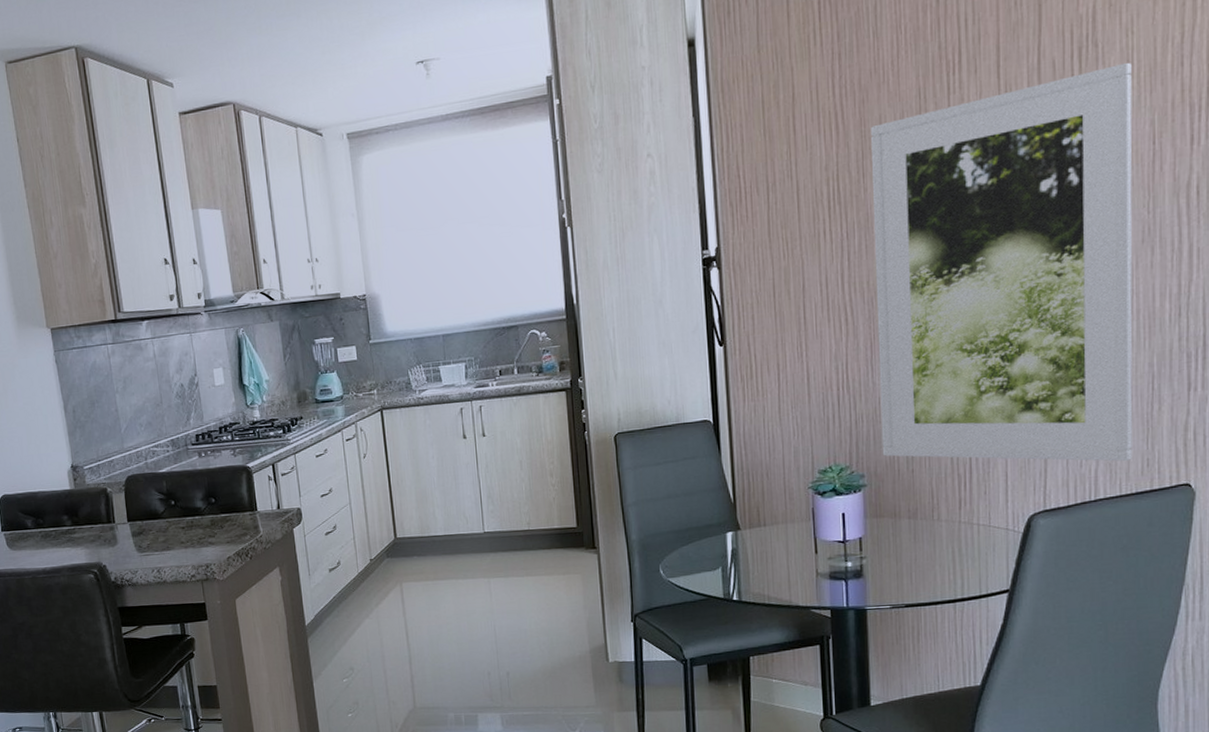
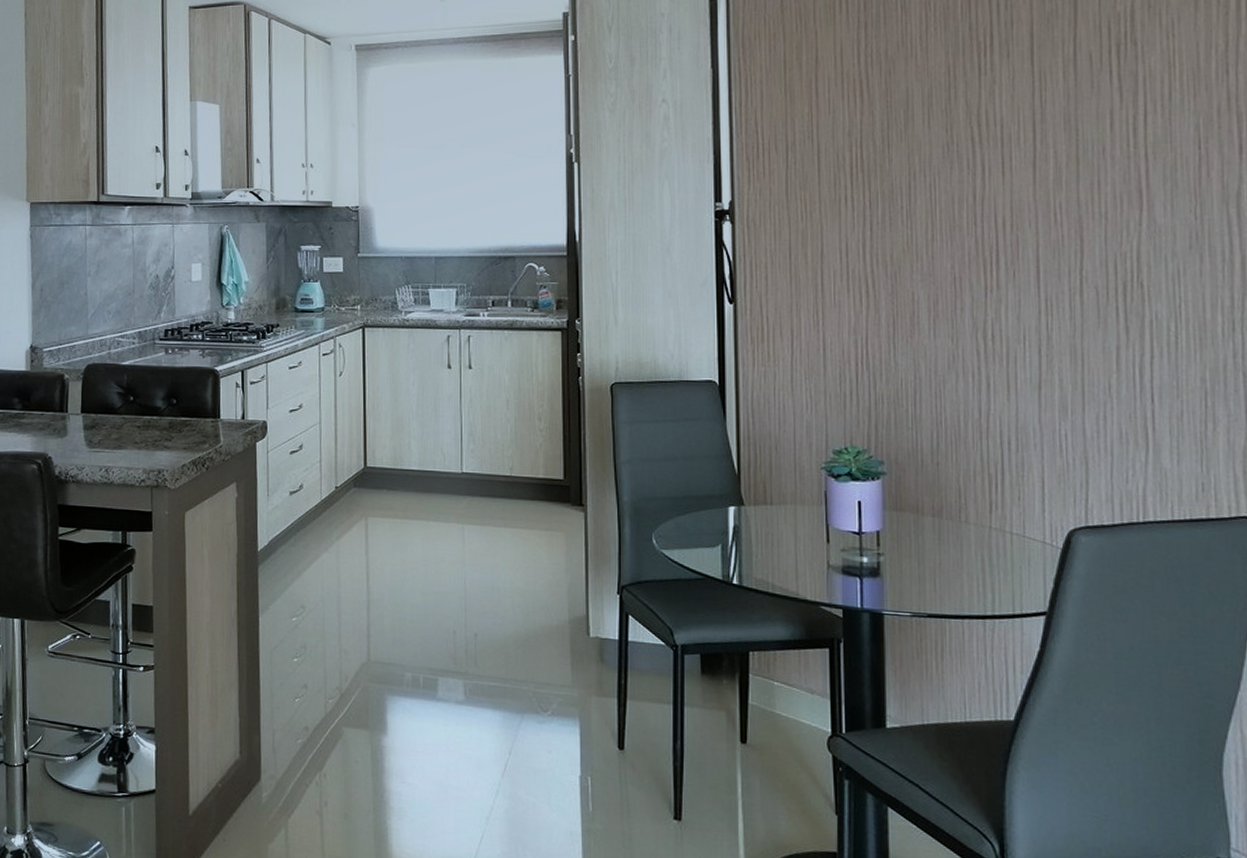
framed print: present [871,62,1133,462] -> none [897,64,1185,483]

